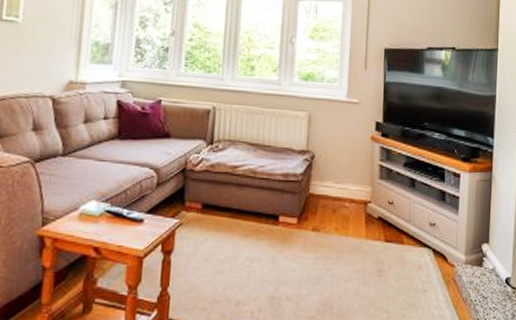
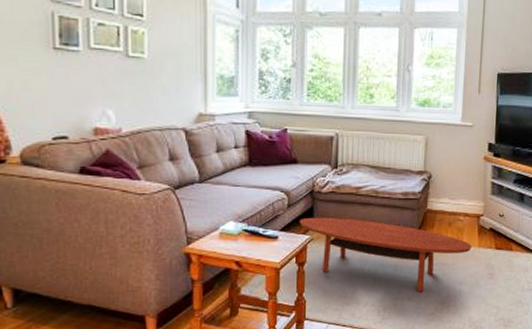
coffee table: none [168,198,358,289] -> present [299,217,472,291]

